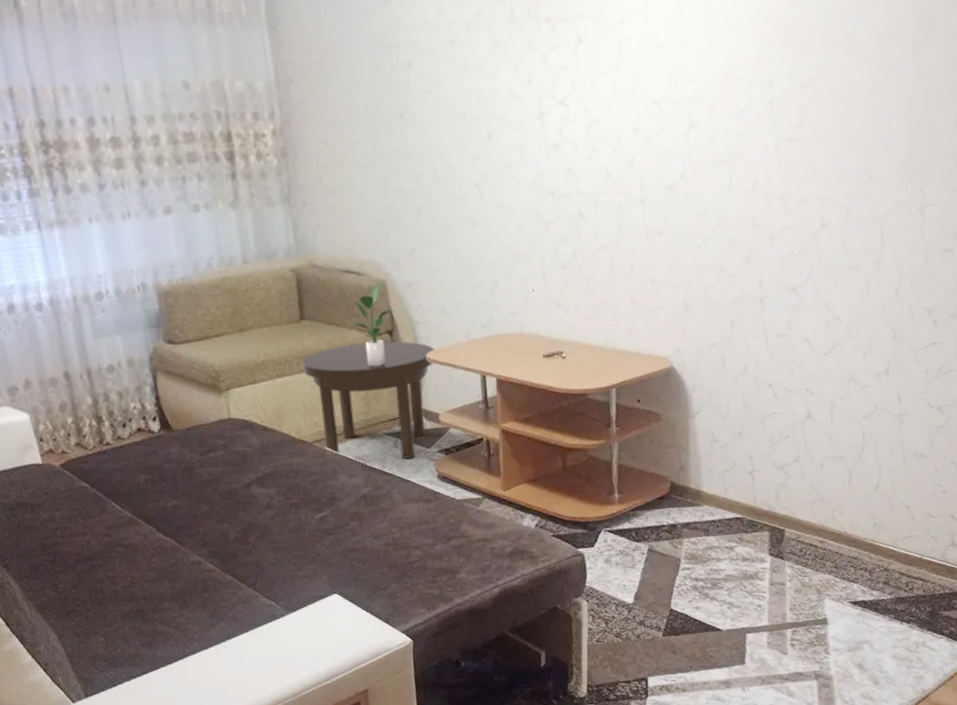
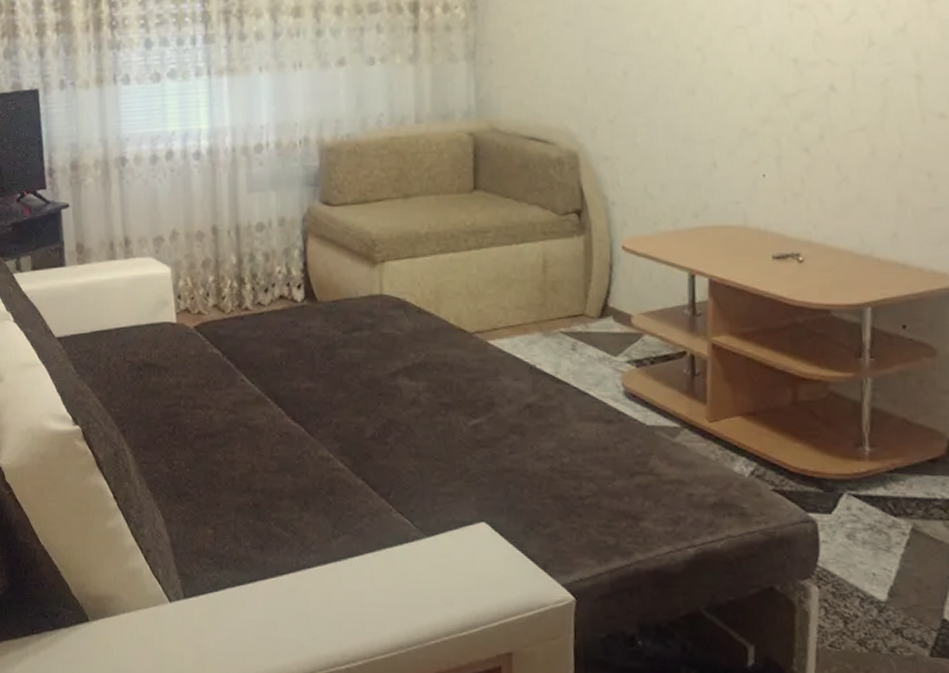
side table: present [302,341,436,459] -> none [470,223,633,366]
potted plant: present [350,281,394,368] -> none [531,152,585,252]

